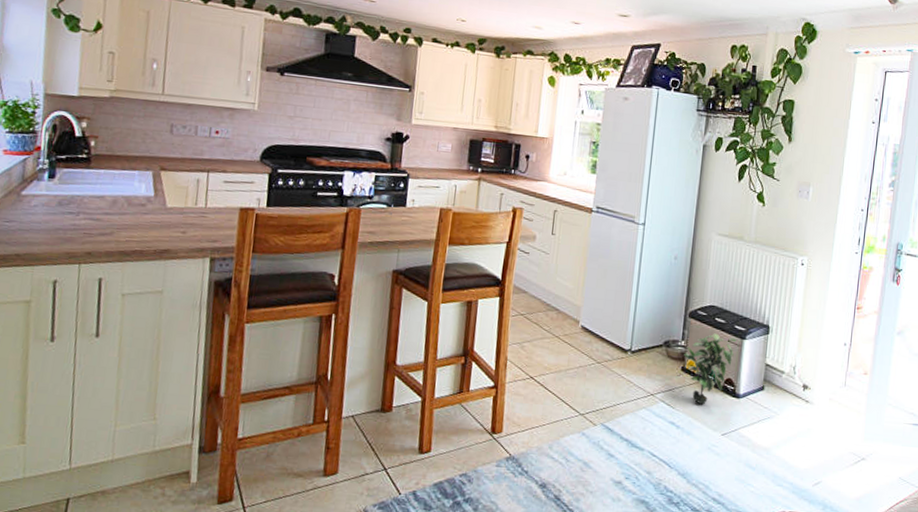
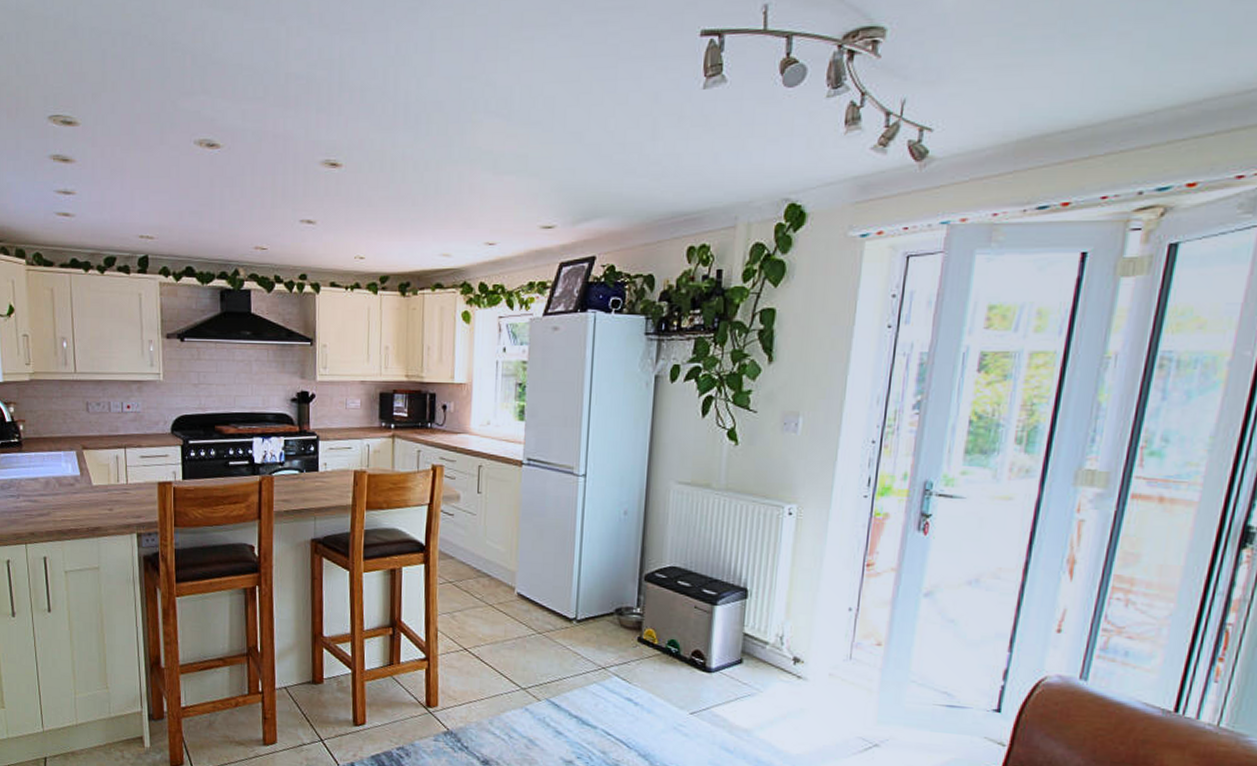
potted plant: present [684,333,738,405] -> none [640,598,707,680]

